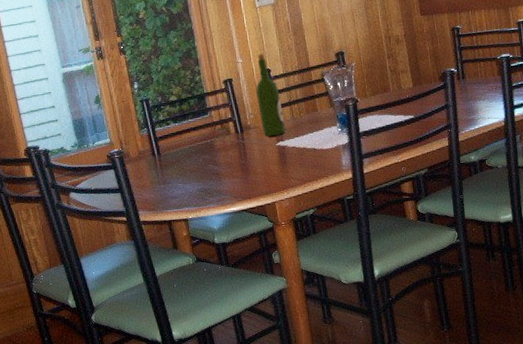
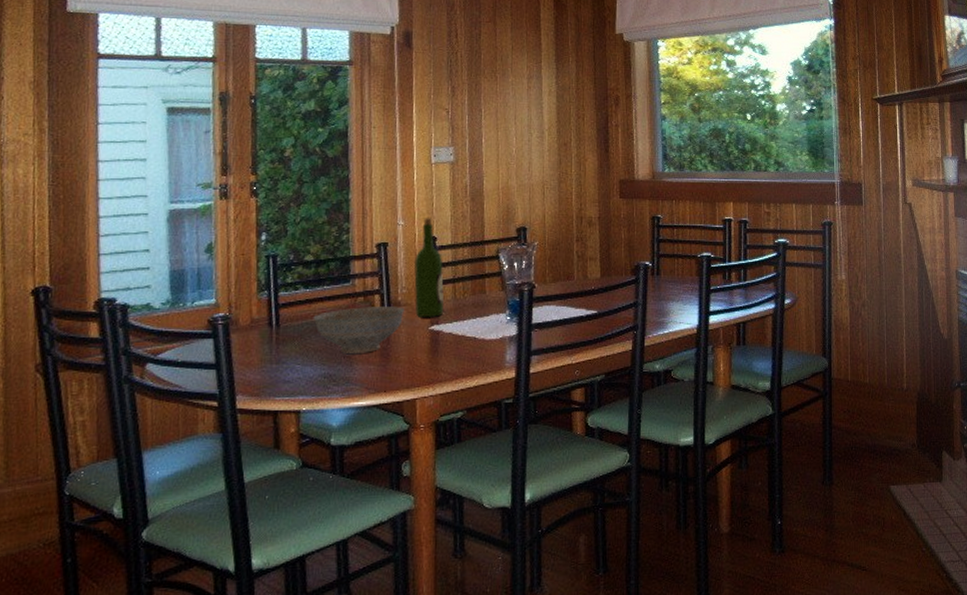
decorative bowl: none [184,130,255,171] -> present [313,307,405,353]

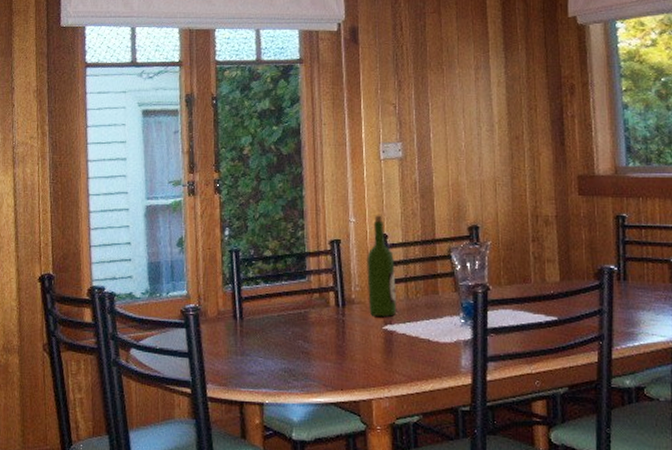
decorative bowl: present [313,307,405,353] -> none [273,303,358,350]

